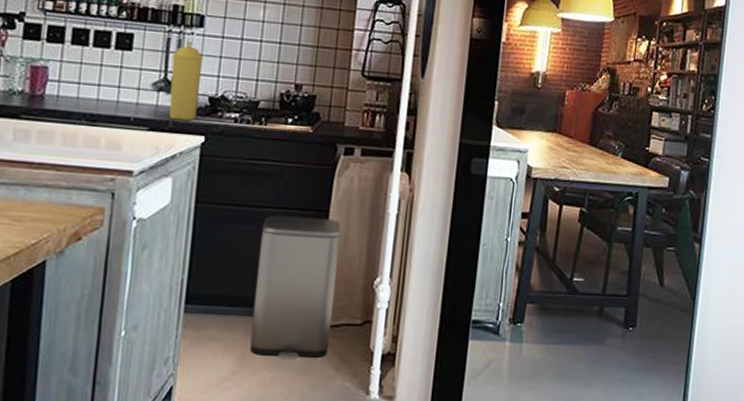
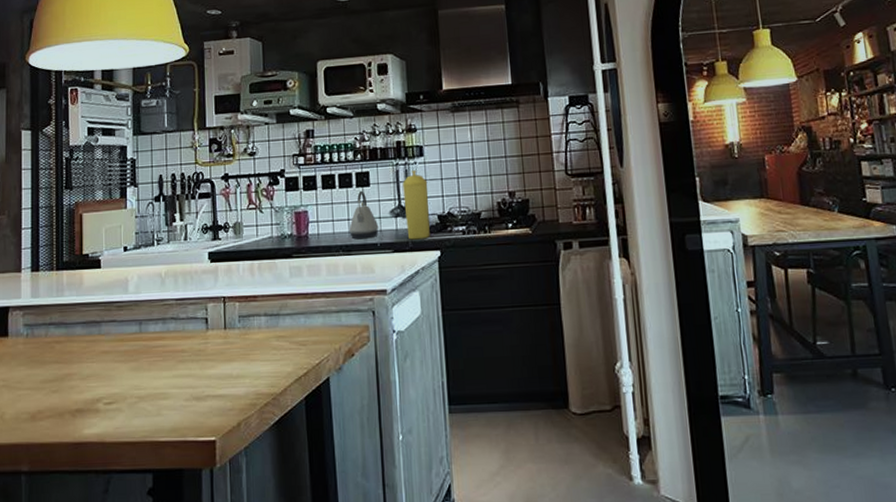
kettle: none [98,54,136,111] -> present [349,190,379,240]
pedal bin: present [249,215,341,360] -> none [502,311,584,451]

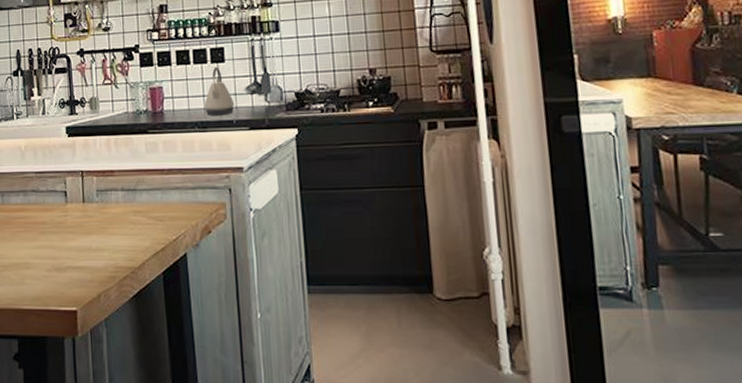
canister: present [403,170,430,241] -> none [258,46,287,119]

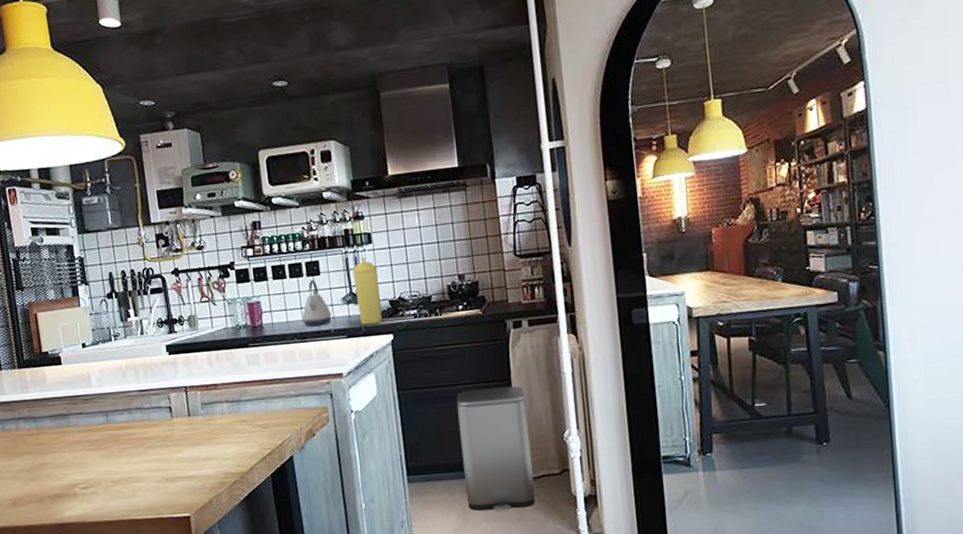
canister: none [258,46,287,119] -> present [353,257,383,326]
pedal bin: none [363,192,450,335] -> present [456,386,535,512]

